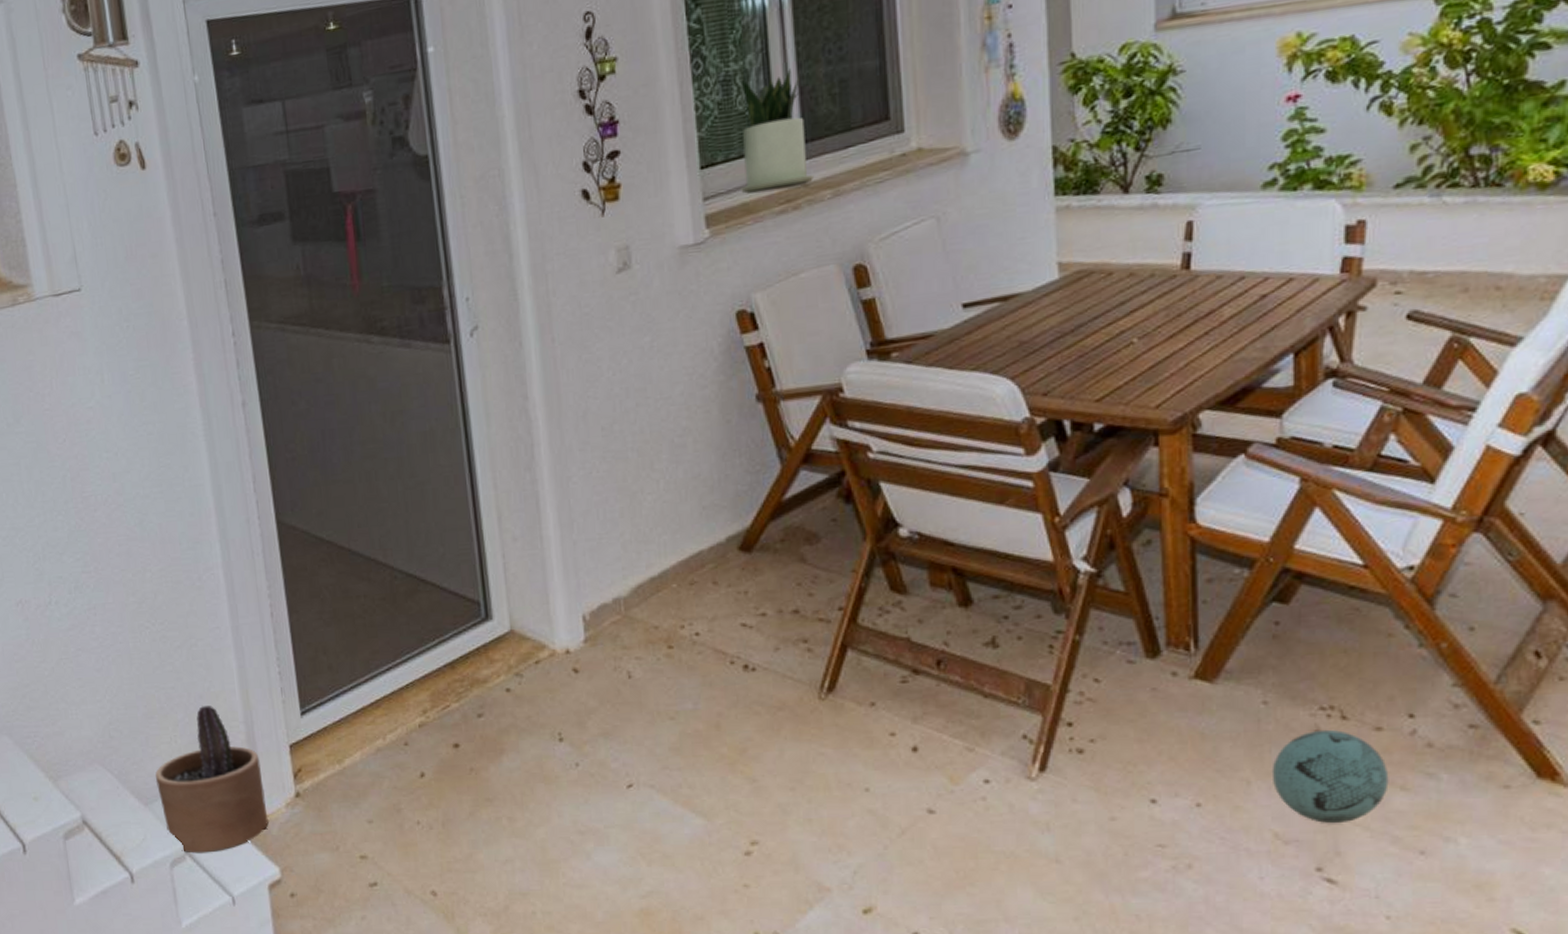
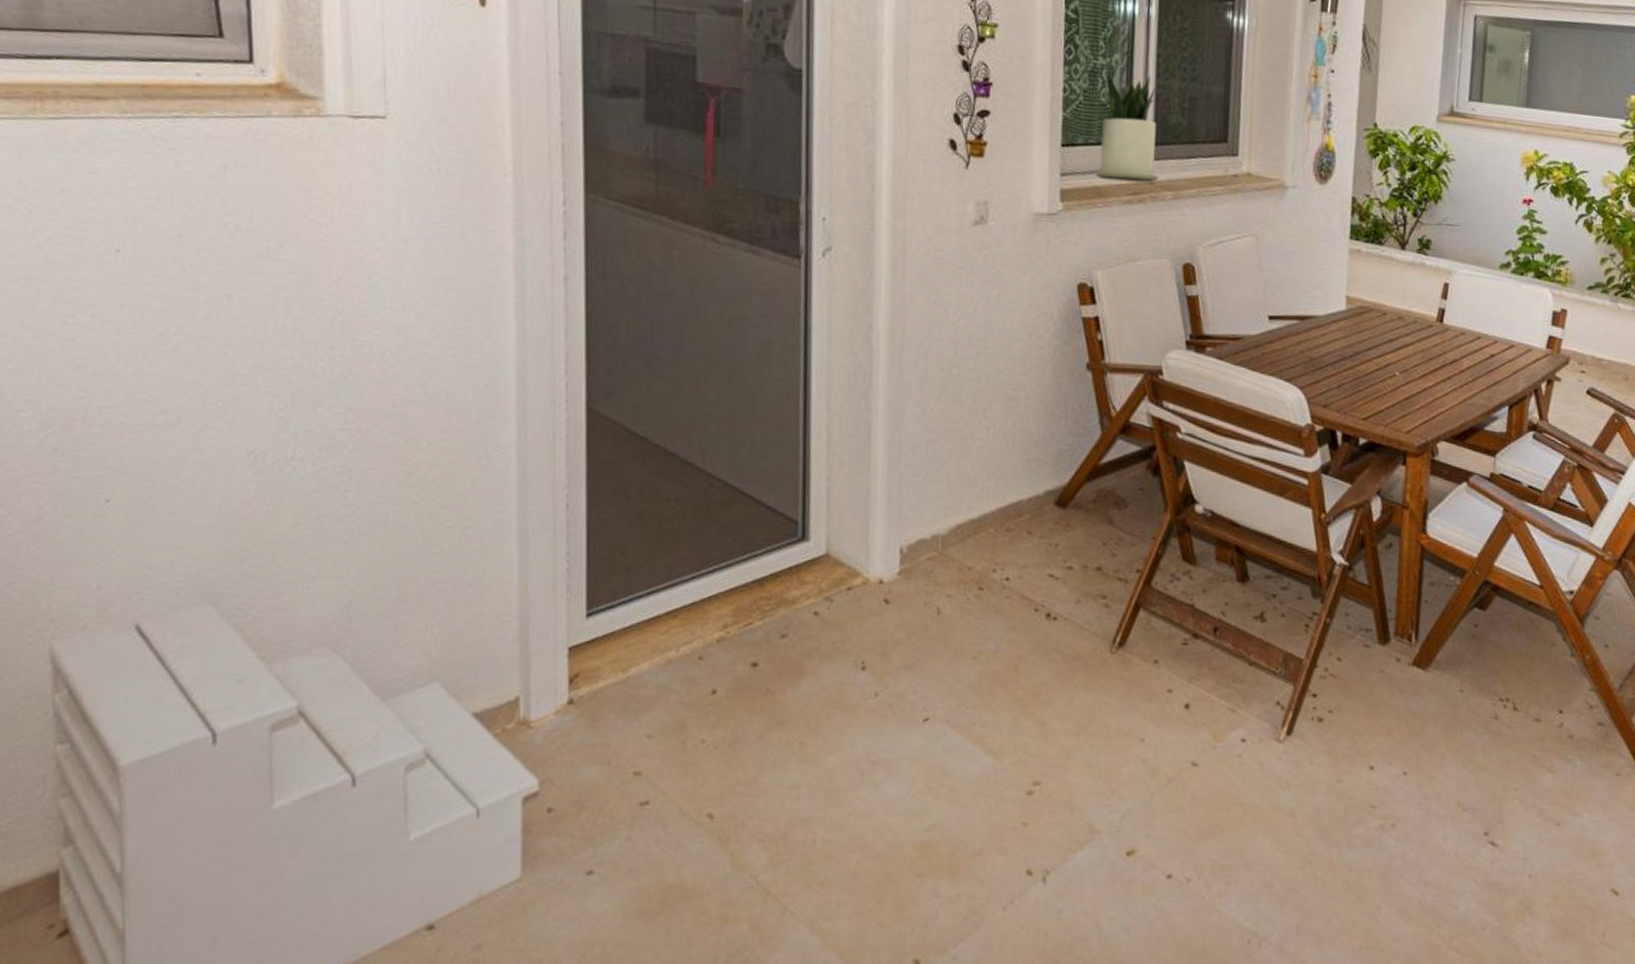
potted cactus: present [155,706,269,853] -> none [400,595,533,758]
ball: present [1271,729,1389,824] -> none [1460,717,1542,797]

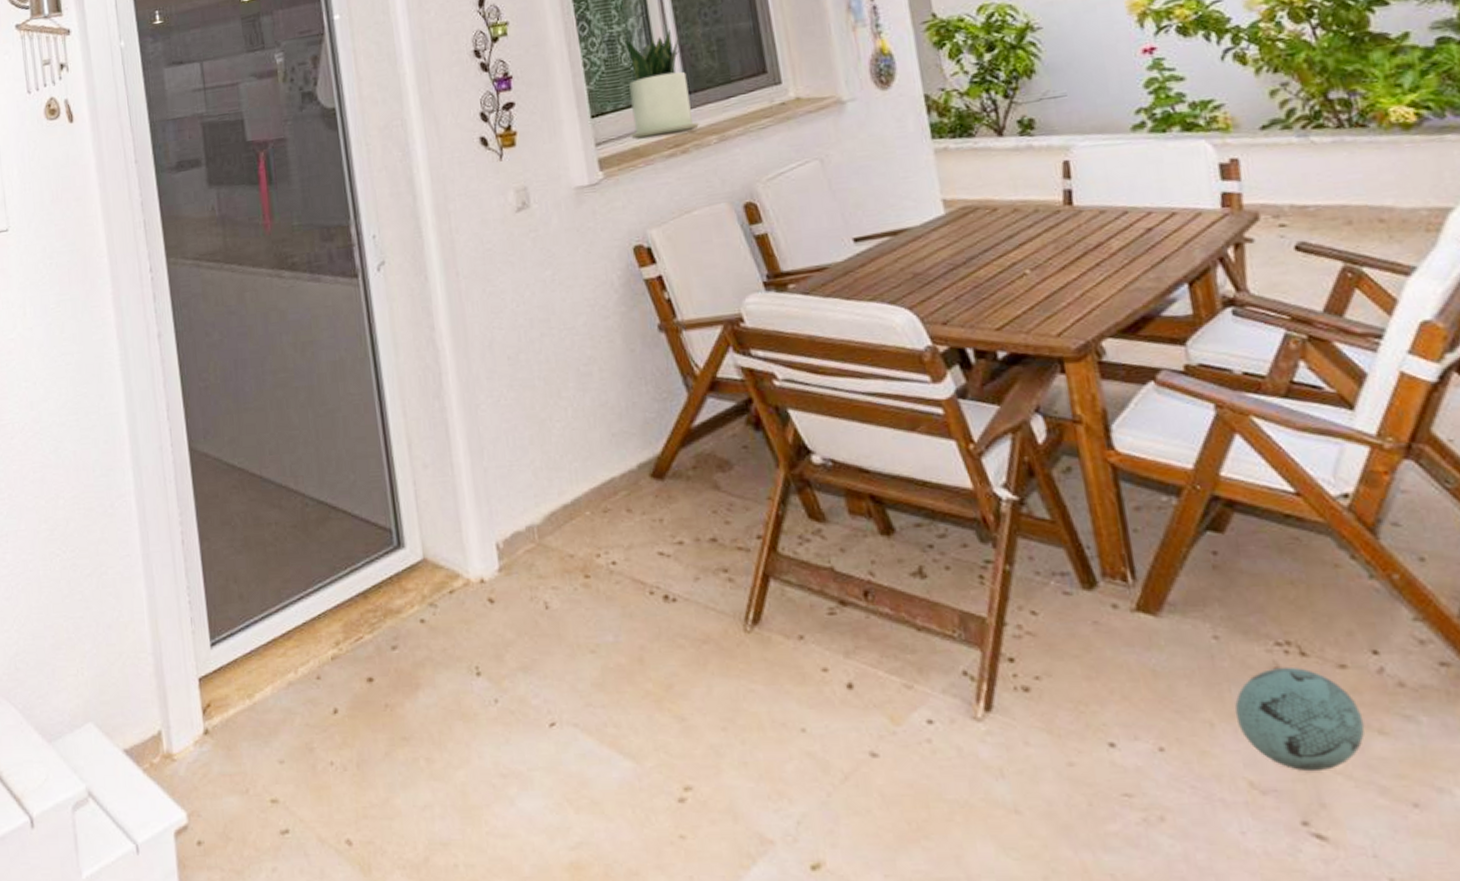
ball: none [1460,717,1542,797] -> present [1234,666,1365,772]

